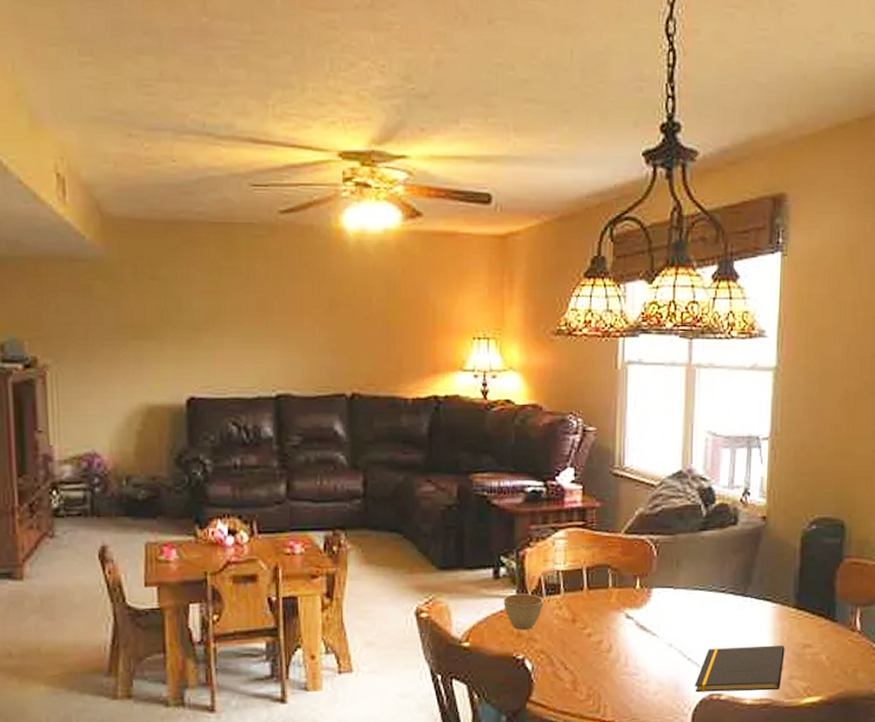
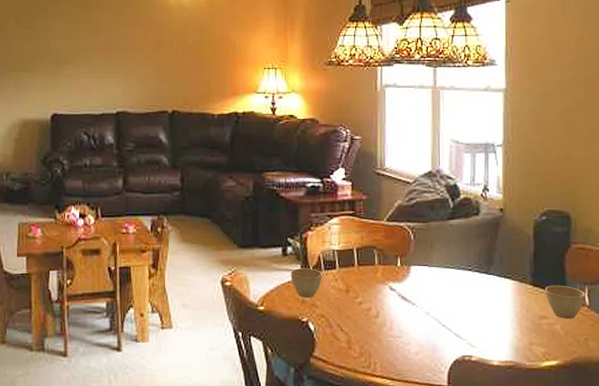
notepad: present [695,645,785,693] -> none [449,315,525,354]
cup: none [810,607,857,648] -> present [545,285,585,319]

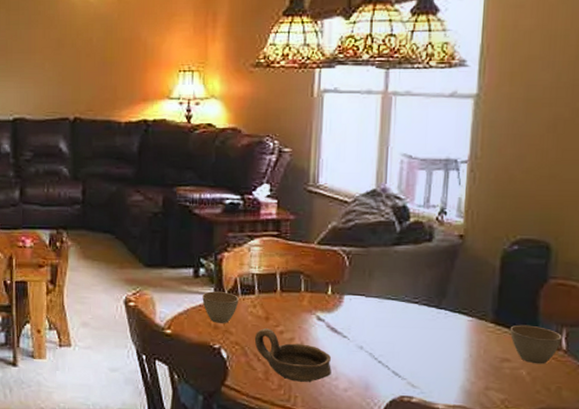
bowl: none [337,300,404,349] -> present [254,328,332,382]

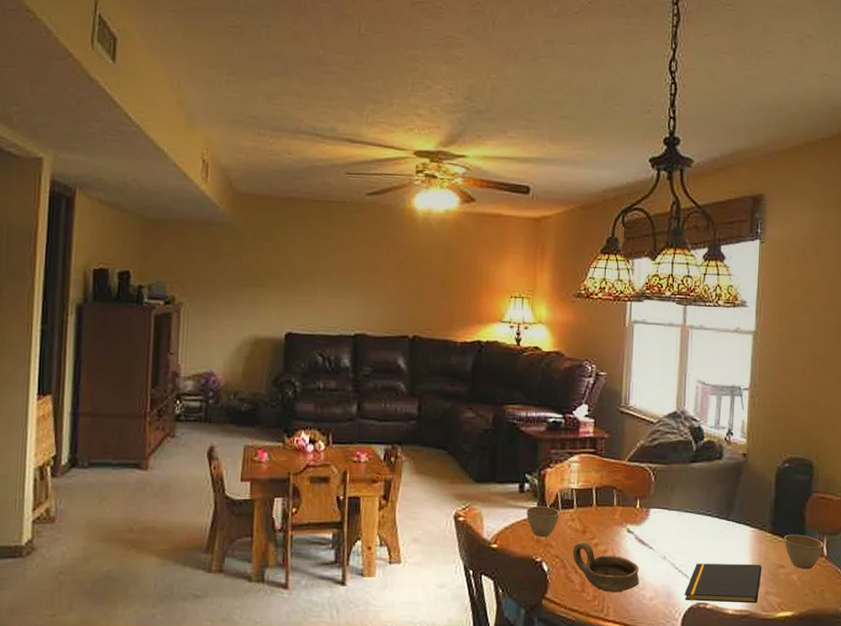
notepad: none [385,354,481,399] -> present [684,563,762,604]

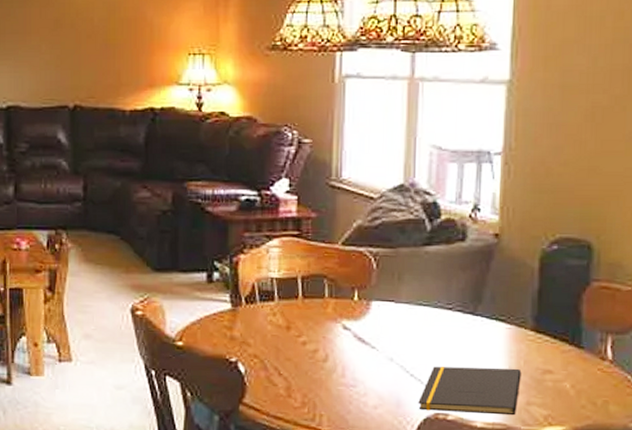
cup: present [526,505,560,537] -> none [217,297,257,334]
bowl: present [572,541,640,593] -> none [274,339,360,399]
cup: present [783,534,824,570] -> none [551,332,608,376]

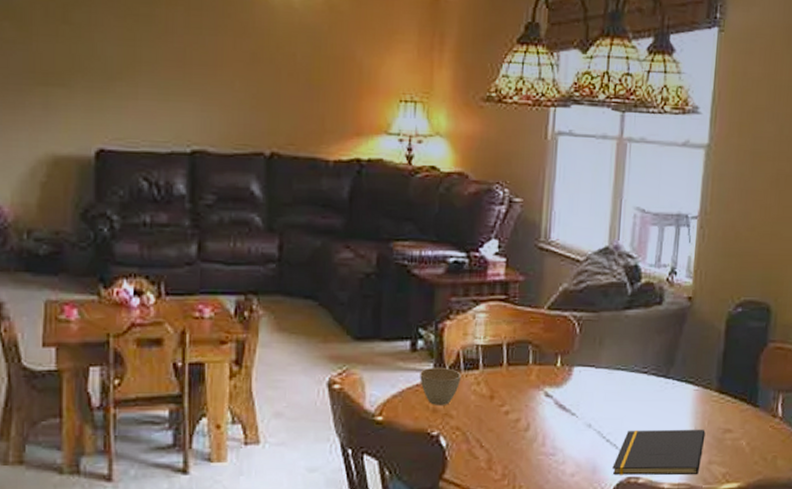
cup: none [217,297,257,334] -> present [420,367,462,405]

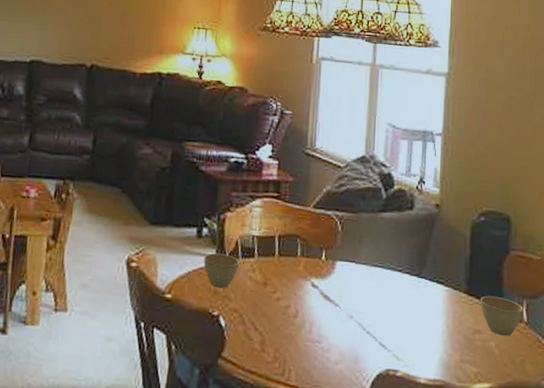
notepad: present [612,429,706,476] -> none [373,324,457,373]
cup: none [732,392,779,433] -> present [480,295,523,337]

